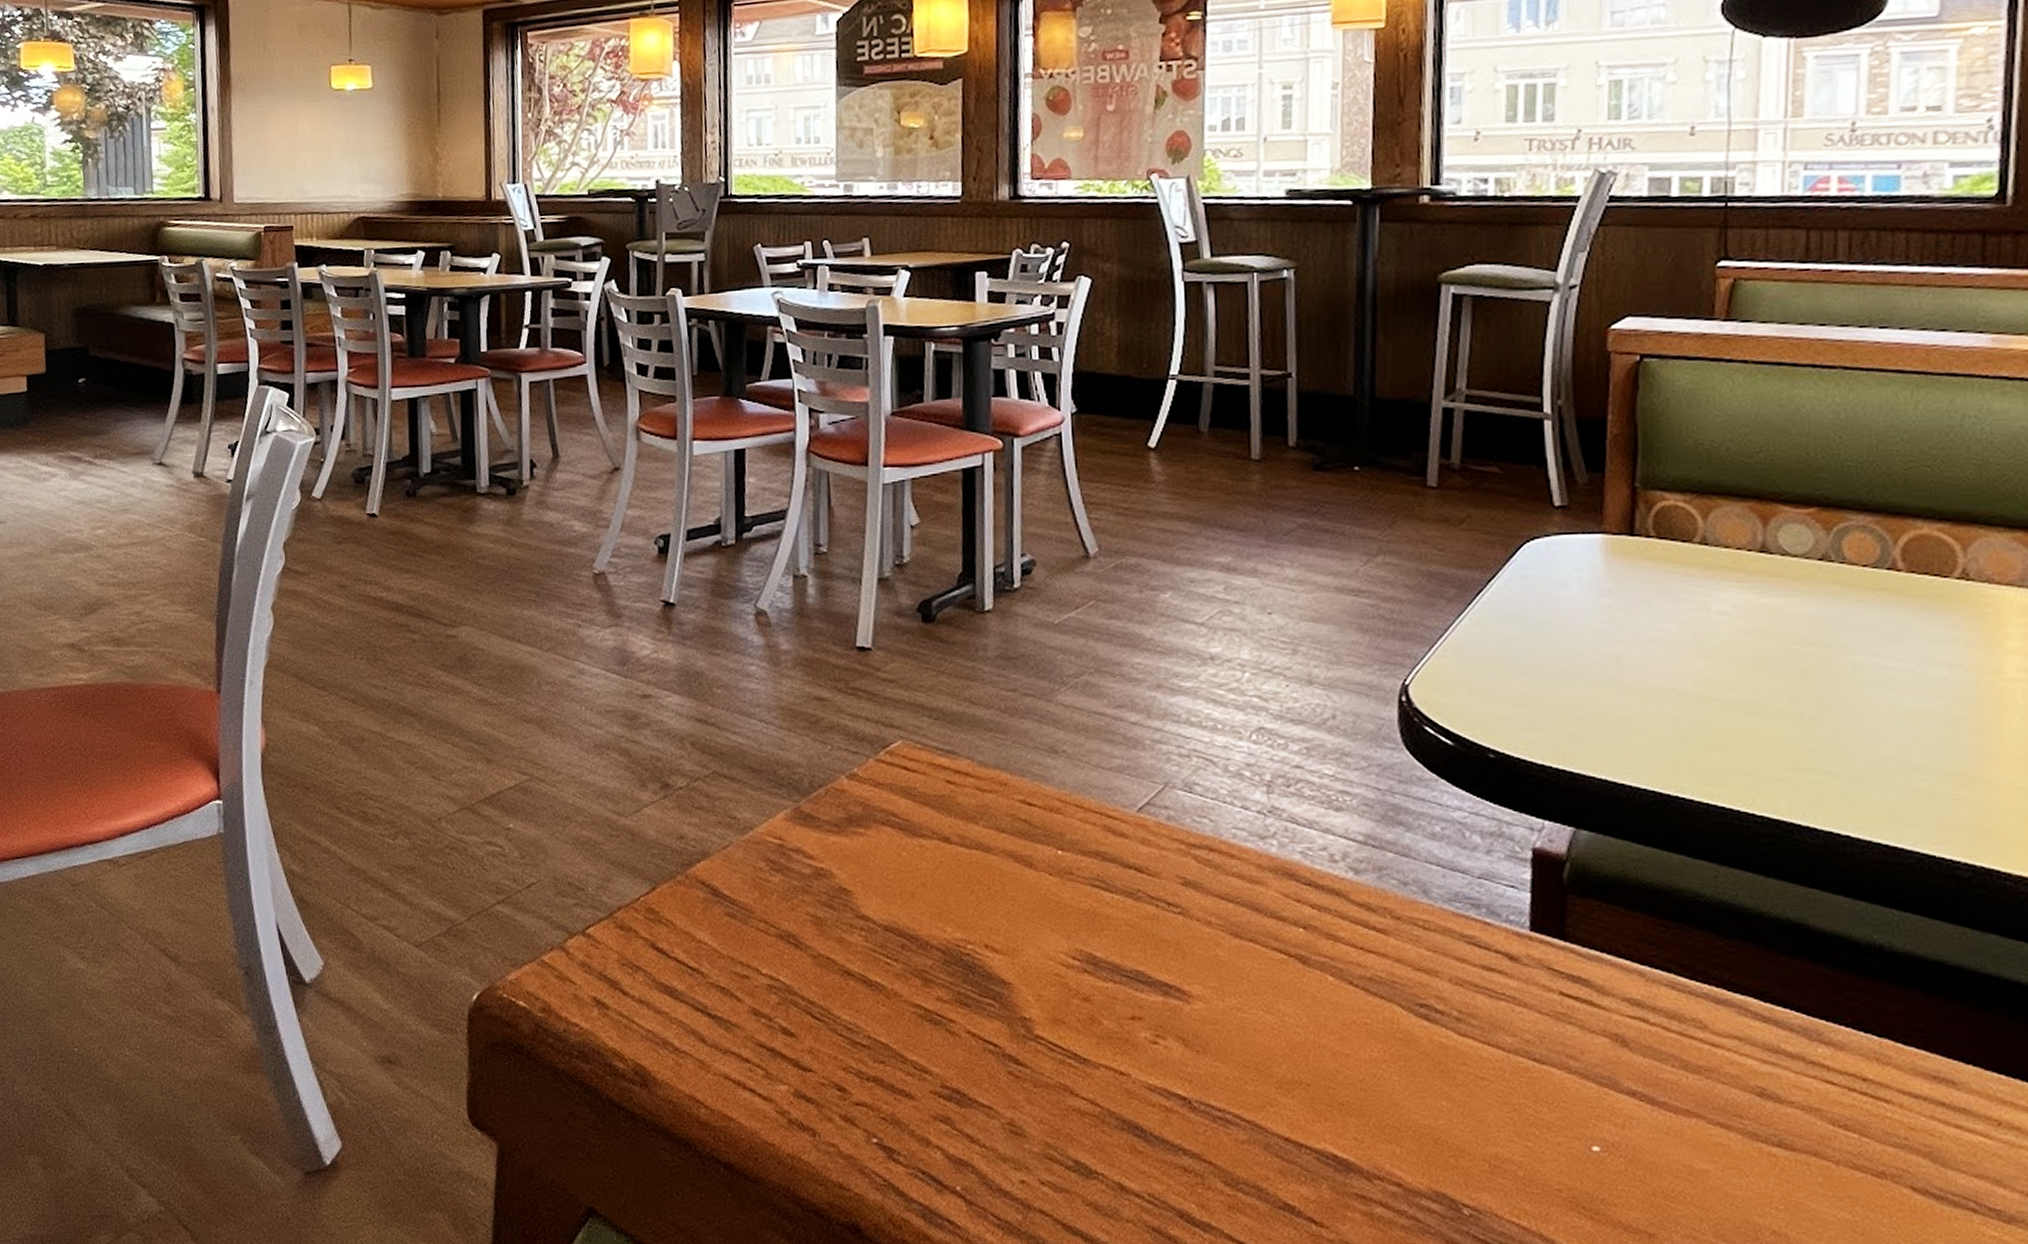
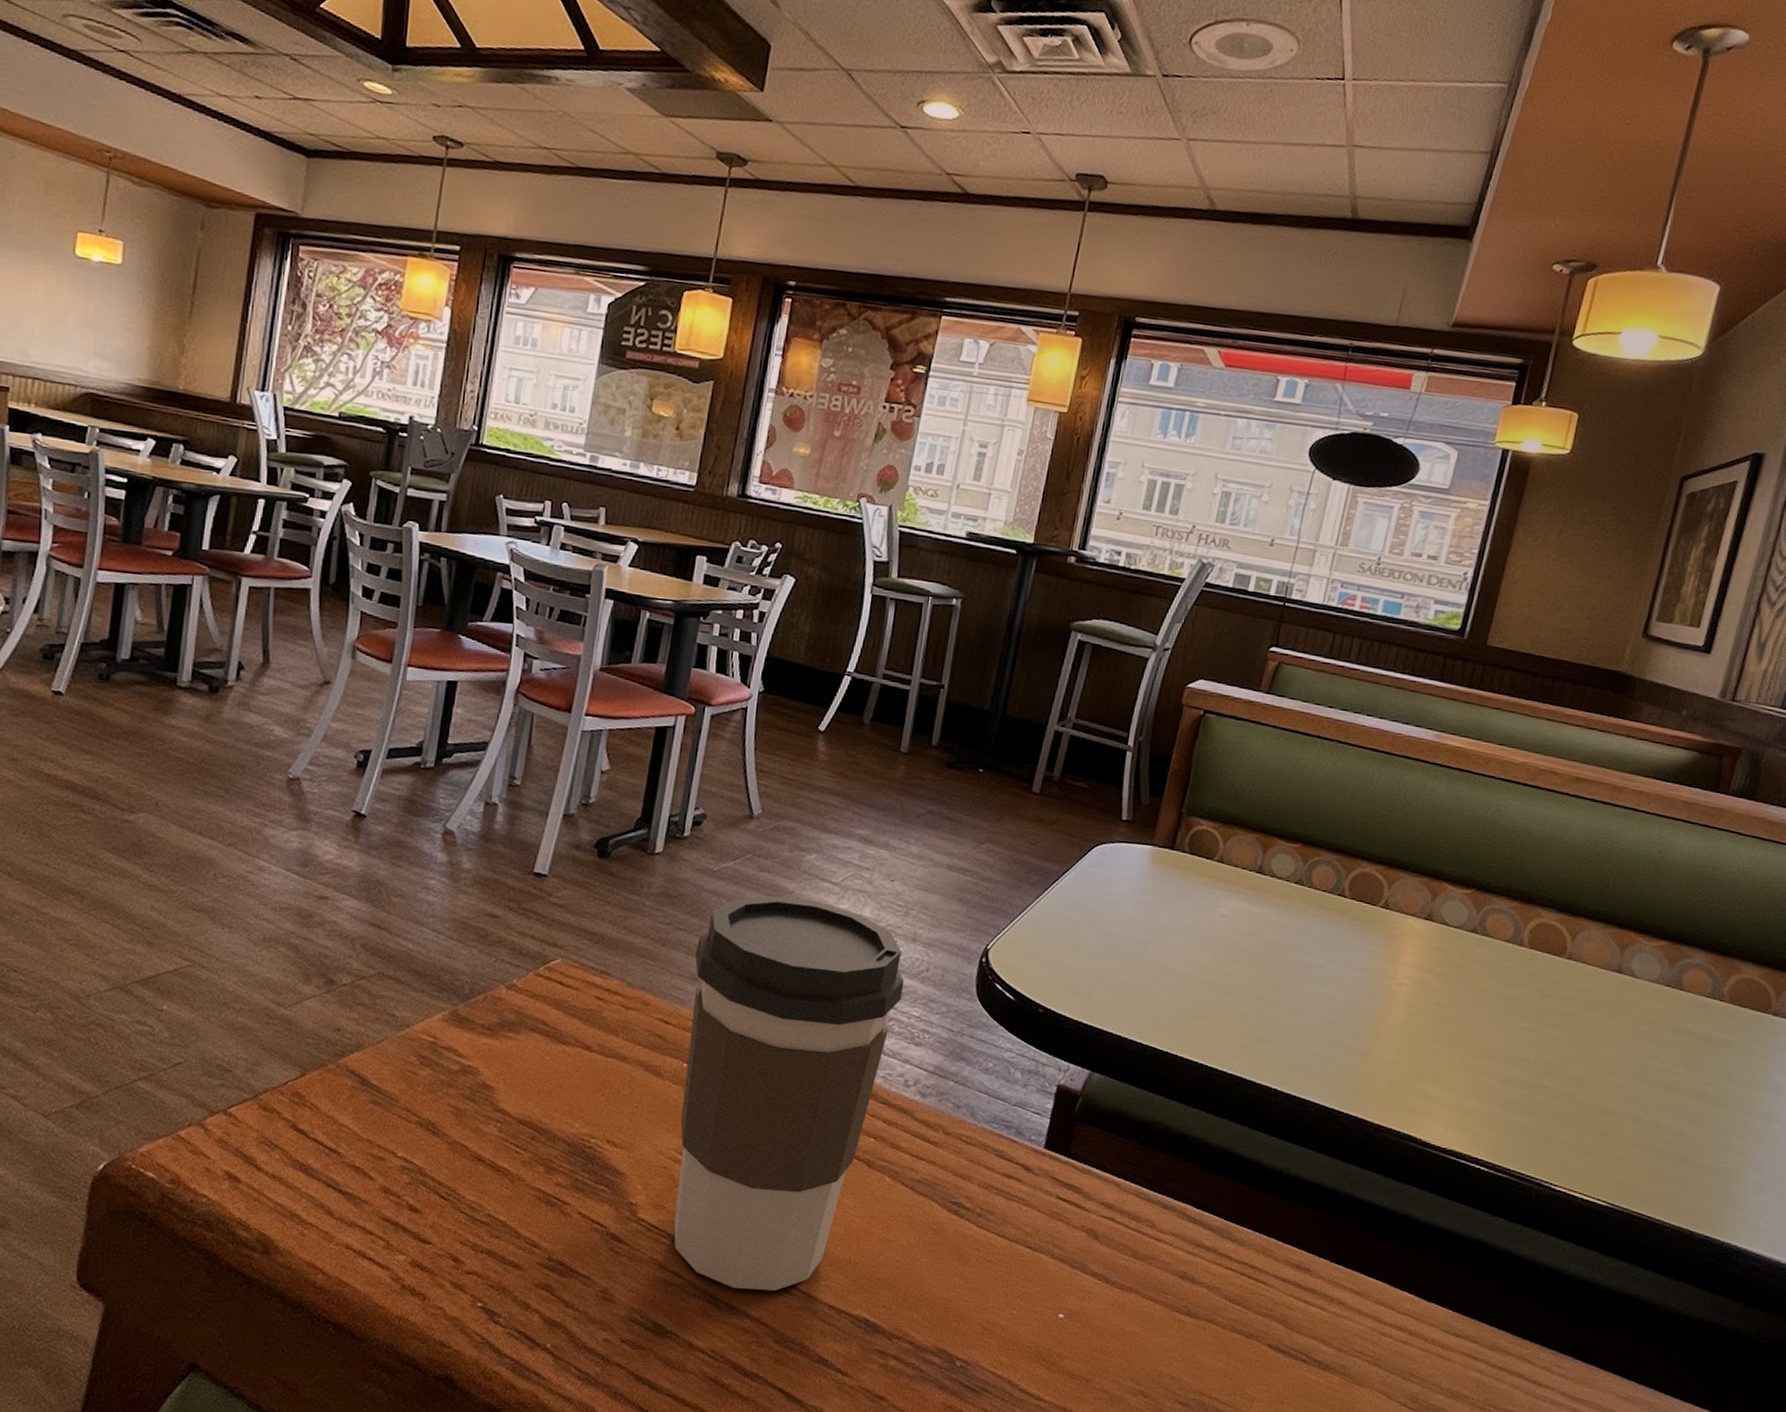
coffee cup: none [1049,645,1308,1120] -> present [673,895,905,1291]

